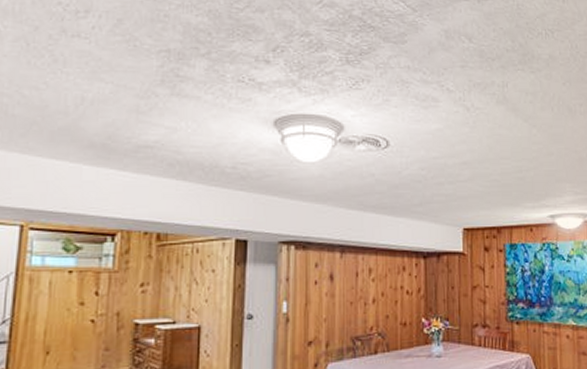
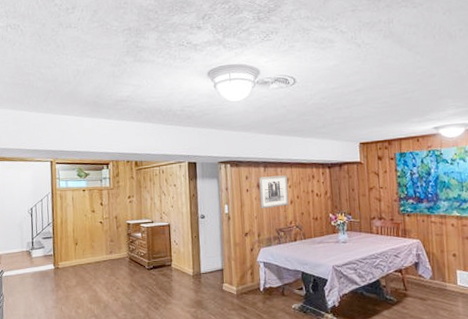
wall art: none [332,264,371,309] -> present [258,175,289,209]

